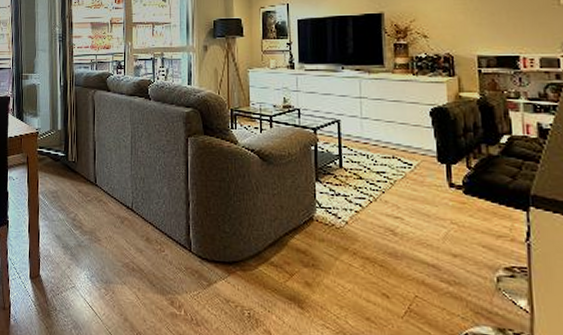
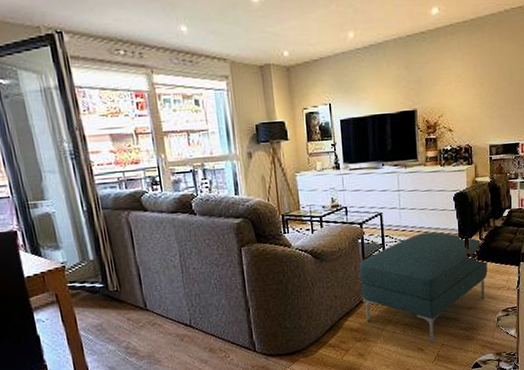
ottoman: none [309,149,480,293] -> present [358,232,488,344]

